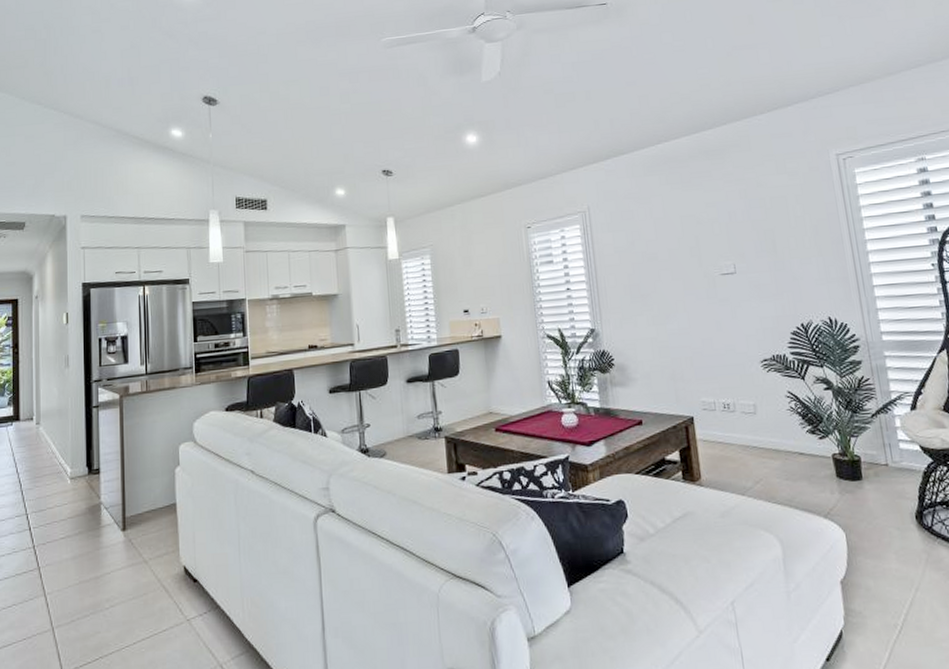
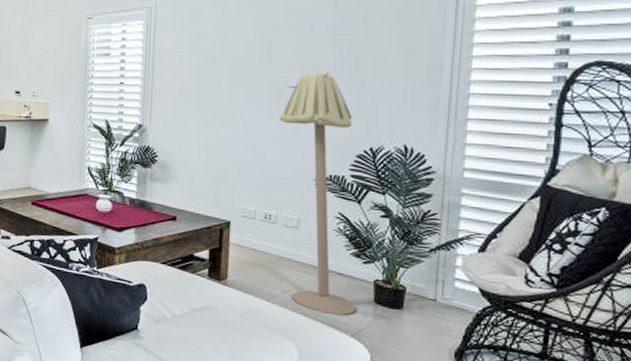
floor lamp: none [717,255,823,498] -> present [278,70,356,316]

